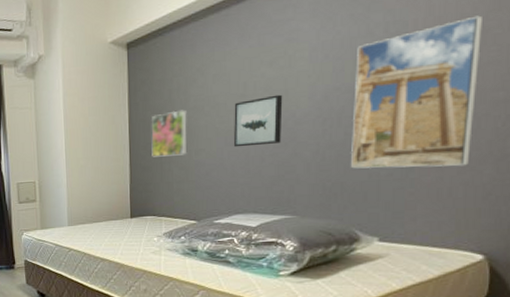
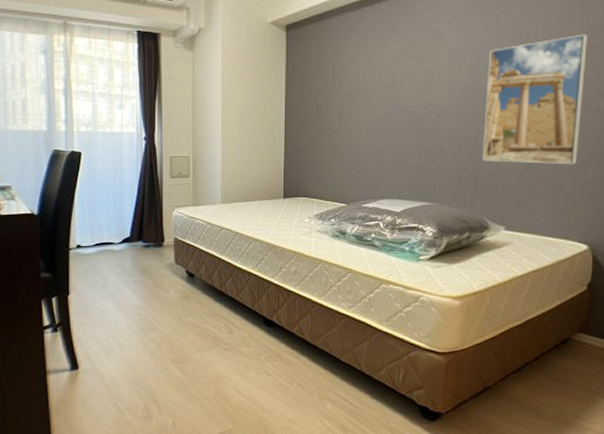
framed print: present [151,110,187,157] -> none [306,95,340,139]
wall art: present [234,94,283,148] -> none [383,88,426,135]

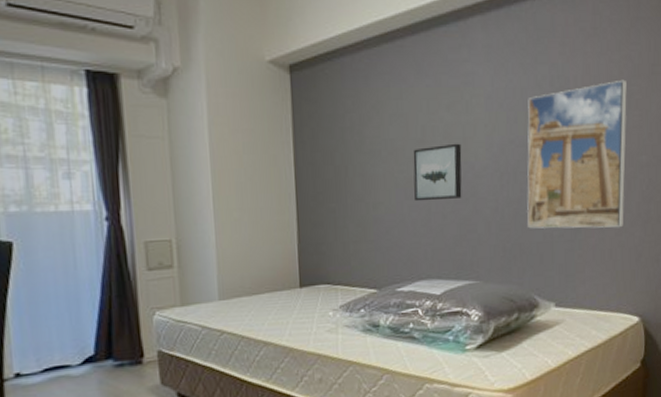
wall art: none [383,88,426,135] -> present [413,143,462,202]

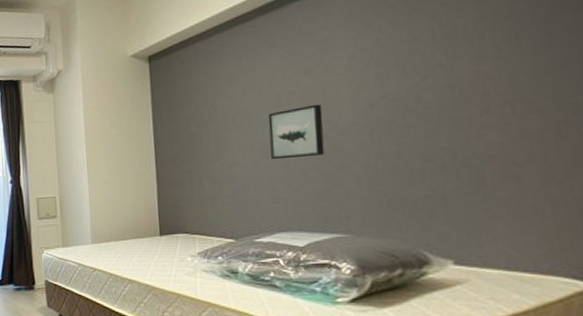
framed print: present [527,79,627,229] -> none [401,17,553,183]

